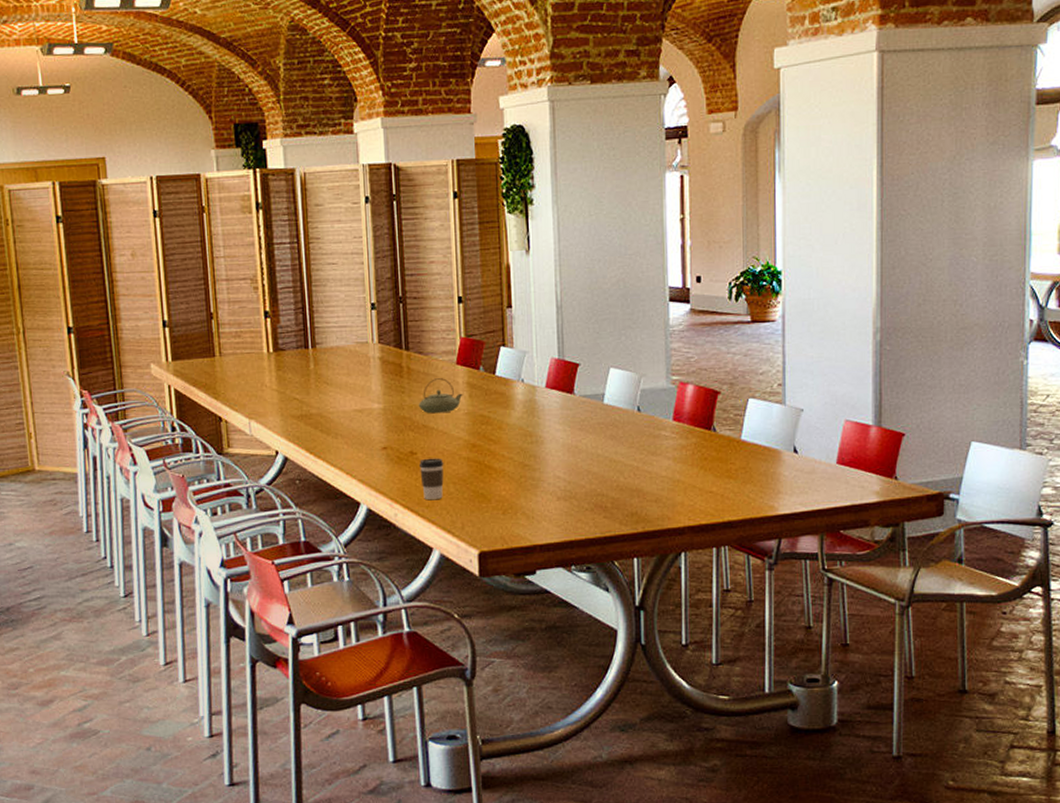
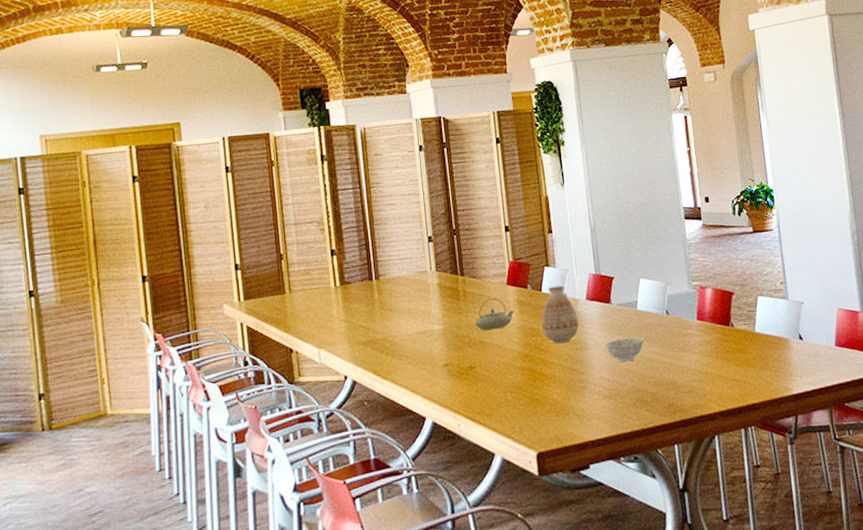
coffee cup: present [419,458,444,500] -> none [478,370,502,409]
vase: none [493,369,535,434] -> present [541,285,579,343]
bowl: none [563,434,609,462] -> present [605,337,644,362]

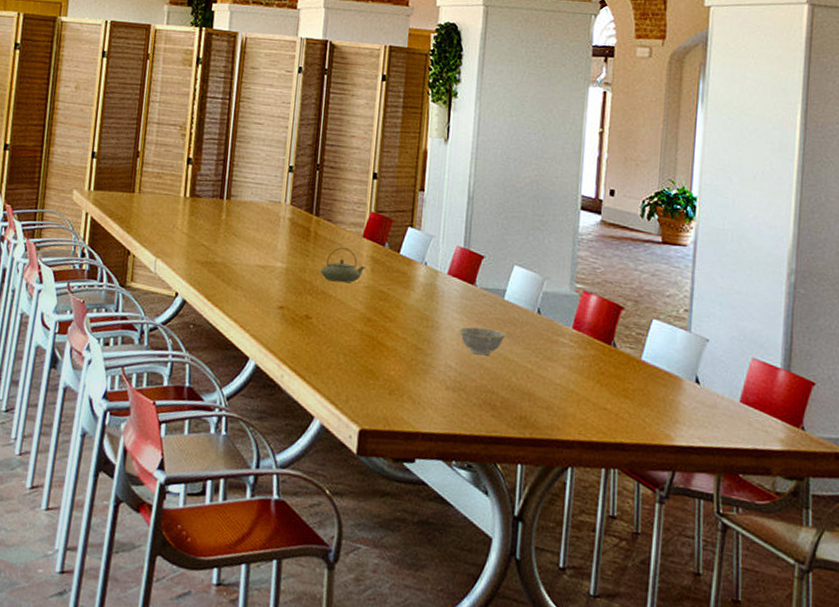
vase: present [541,285,579,343] -> none [392,250,435,316]

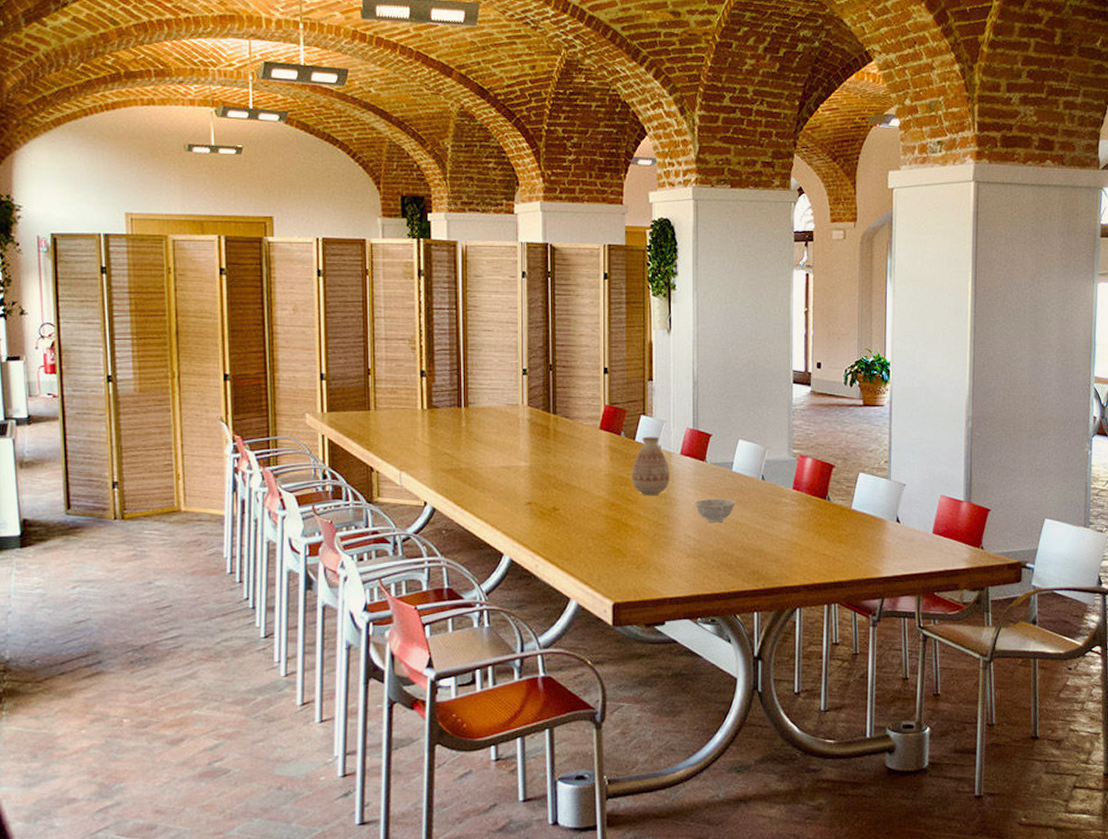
teapot: present [320,247,365,283] -> none [562,441,605,474]
vase: none [392,250,435,316] -> present [631,436,669,495]

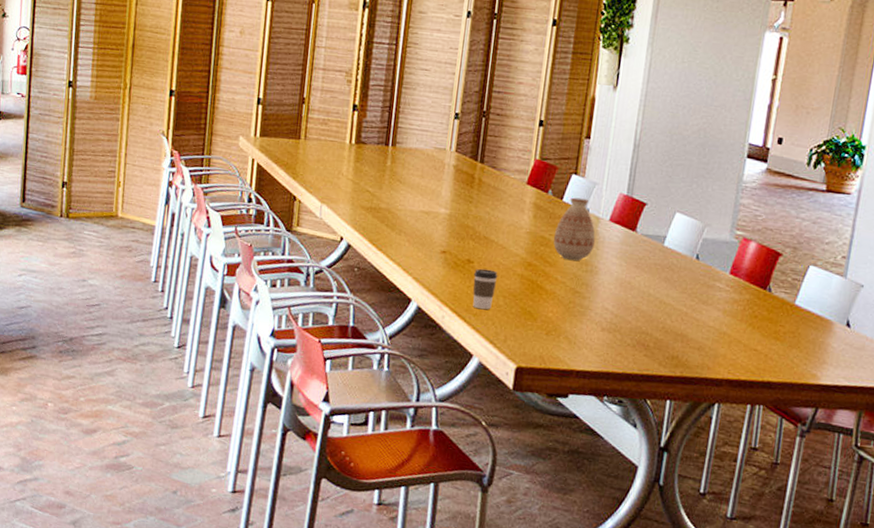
coffee cup: none [561,514,584,554] -> present [473,268,498,310]
bowl: present [694,498,736,523] -> none [617,271,663,299]

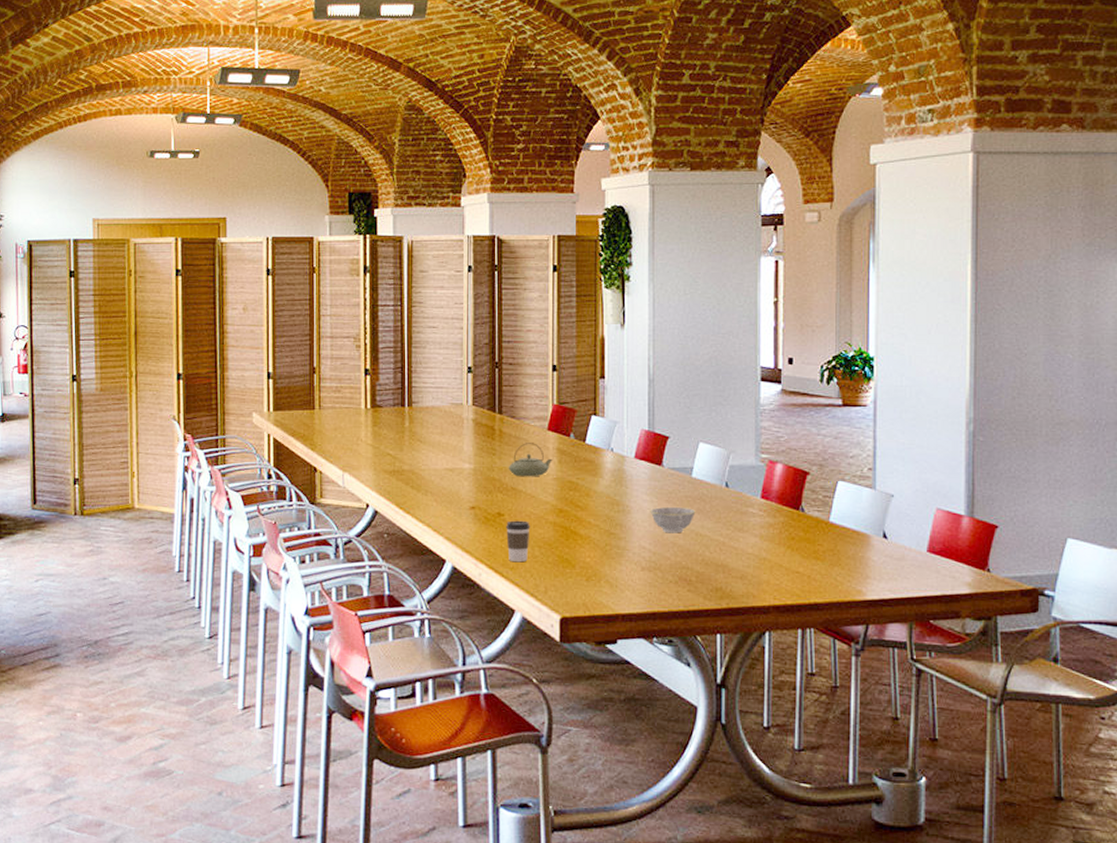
teapot: none [483,194,528,228] -> present [508,443,553,477]
vase: present [553,197,596,261] -> none [581,438,623,501]
bowl: none [617,271,663,299] -> present [650,506,696,534]

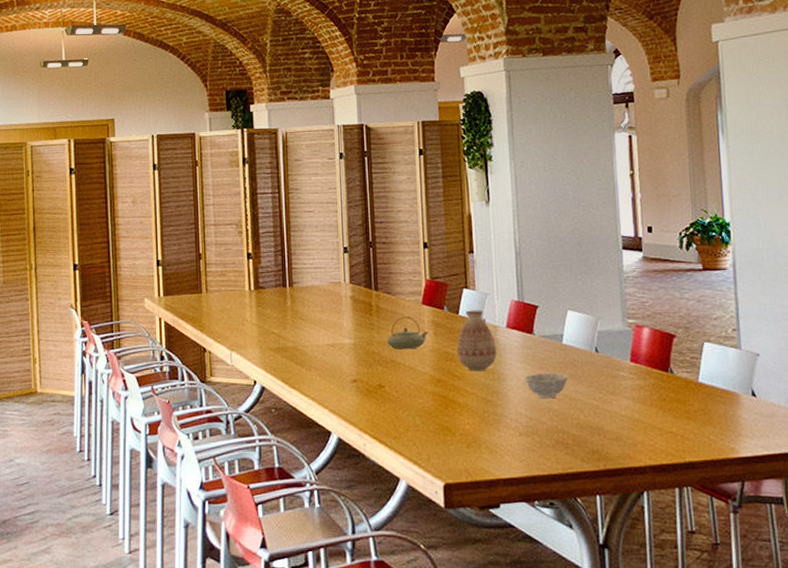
coffee cup: present [506,520,531,563] -> none [387,391,411,432]
vase: none [581,438,623,501] -> present [456,310,497,370]

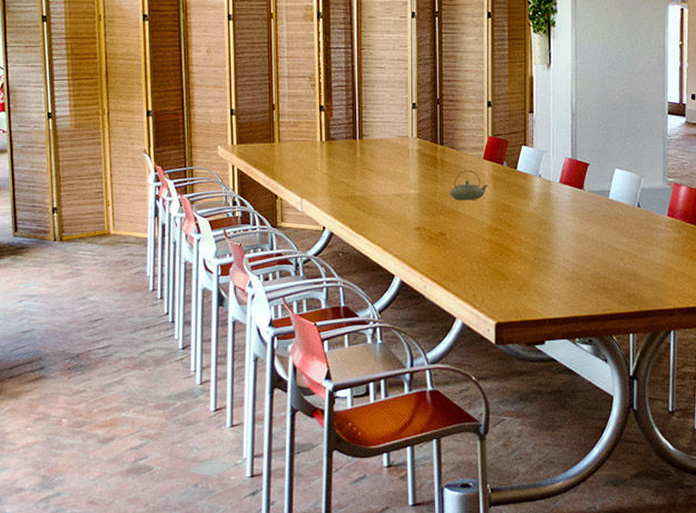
vase: present [456,310,497,370] -> none [513,166,549,221]
bowl: present [524,372,568,399] -> none [573,224,612,248]

